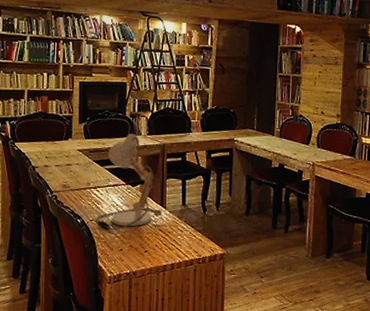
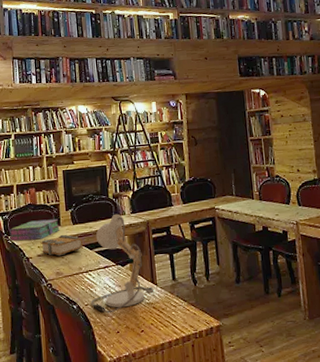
stack of books: none [15,129,71,150] -> present [9,218,60,242]
book: none [48,147,93,169] -> present [40,234,83,256]

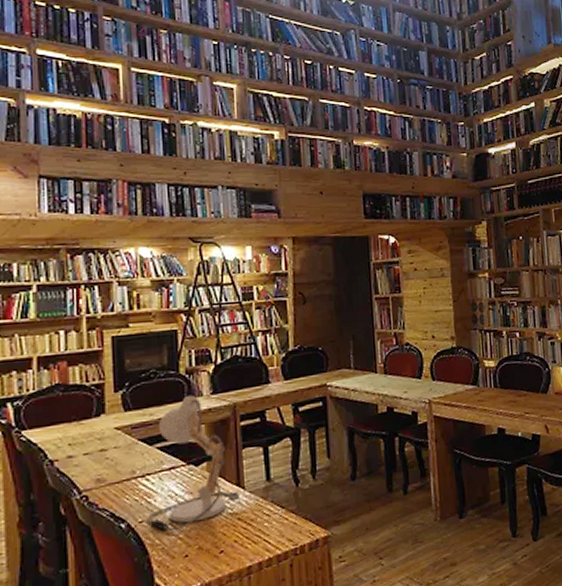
stack of books: present [9,218,60,242] -> none [22,403,105,439]
book: present [40,234,83,256] -> none [72,425,138,457]

